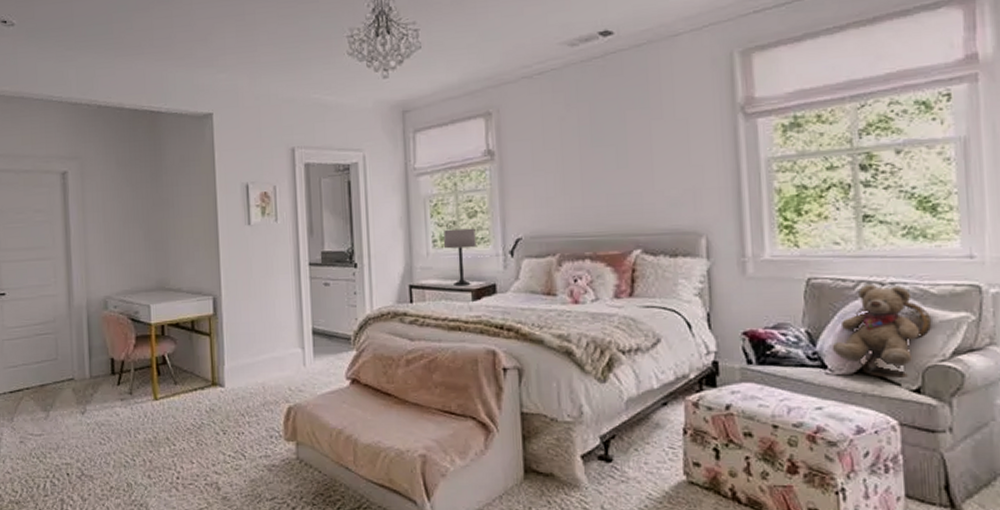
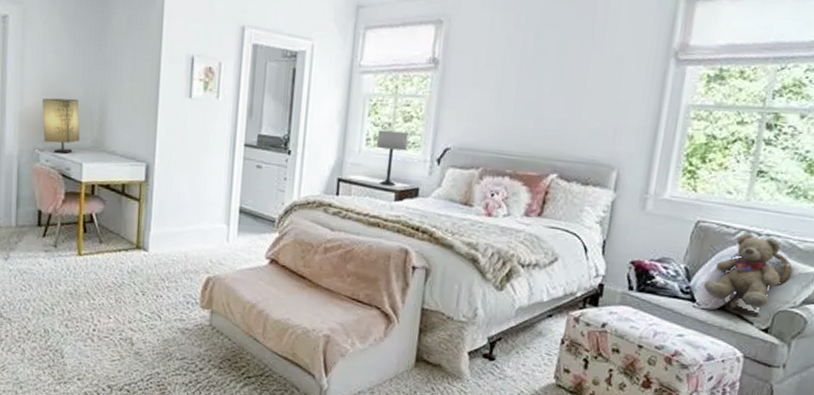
table lamp: none [106,242,145,299] -> present [42,98,80,154]

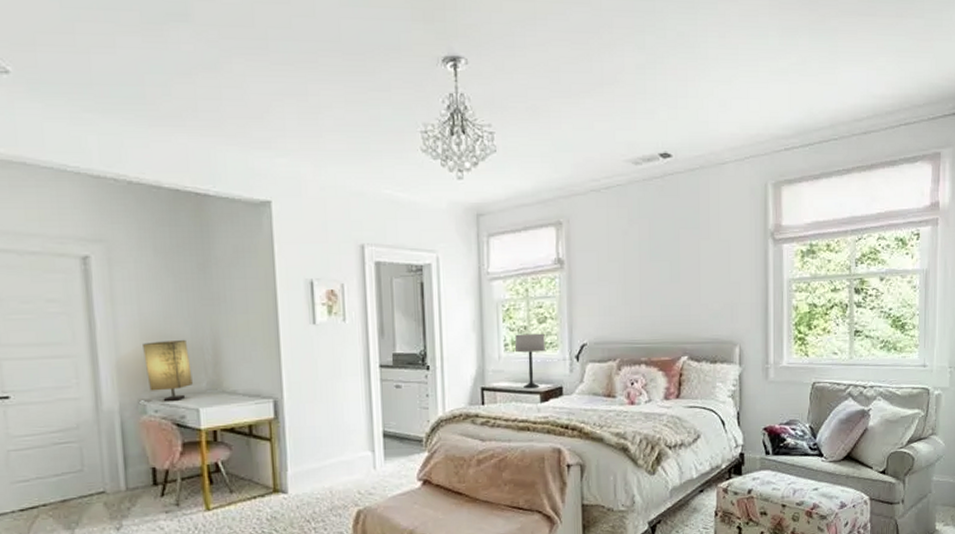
teddy bear: present [703,233,793,318] -> none [827,388,896,463]

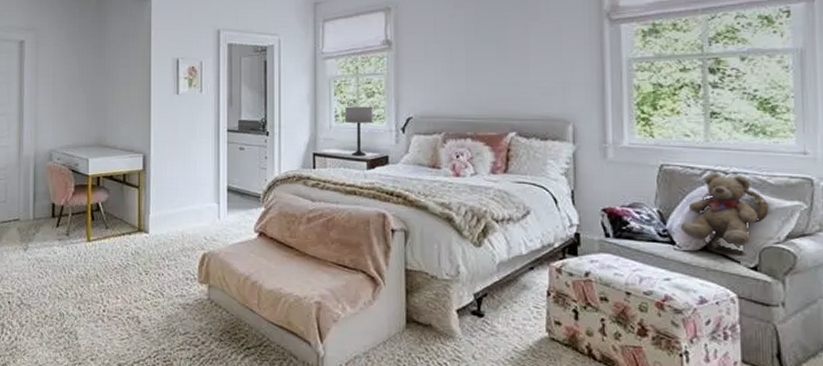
table lamp: present [143,339,193,402] -> none [54,104,86,152]
teddy bear: none [827,388,896,463] -> present [680,173,769,256]

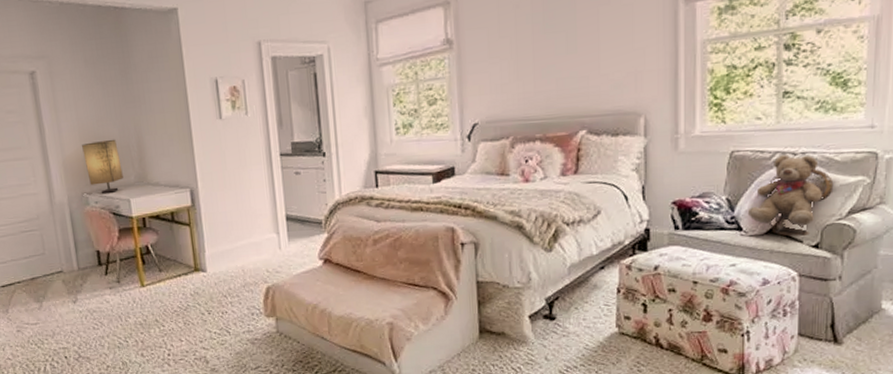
table lamp: none [54,104,86,152] -> present [82,139,123,195]
table lamp: present [344,106,373,156] -> none [406,115,436,171]

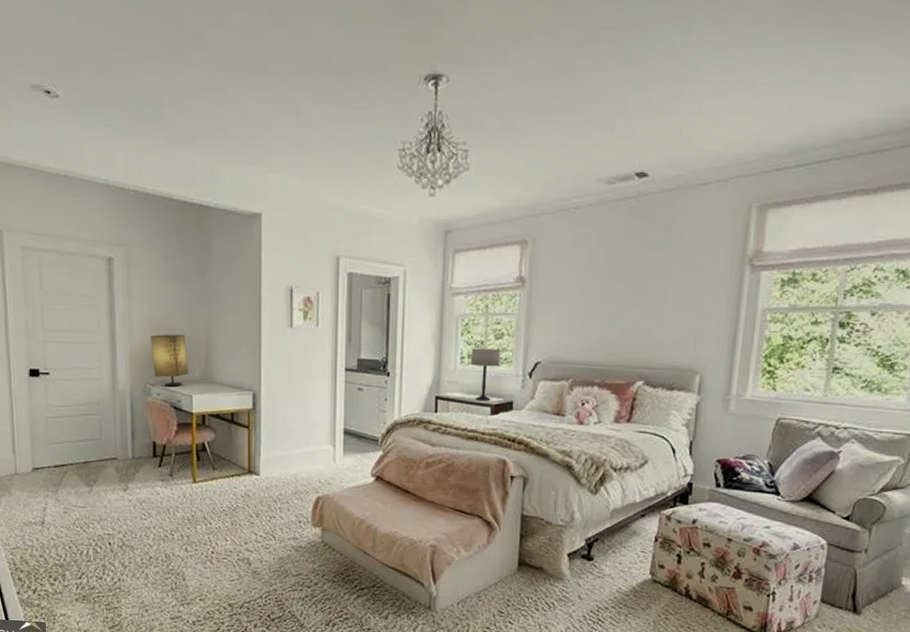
table lamp: none [406,115,436,171] -> present [470,348,500,401]
teddy bear: present [747,155,834,237] -> none [786,428,870,507]

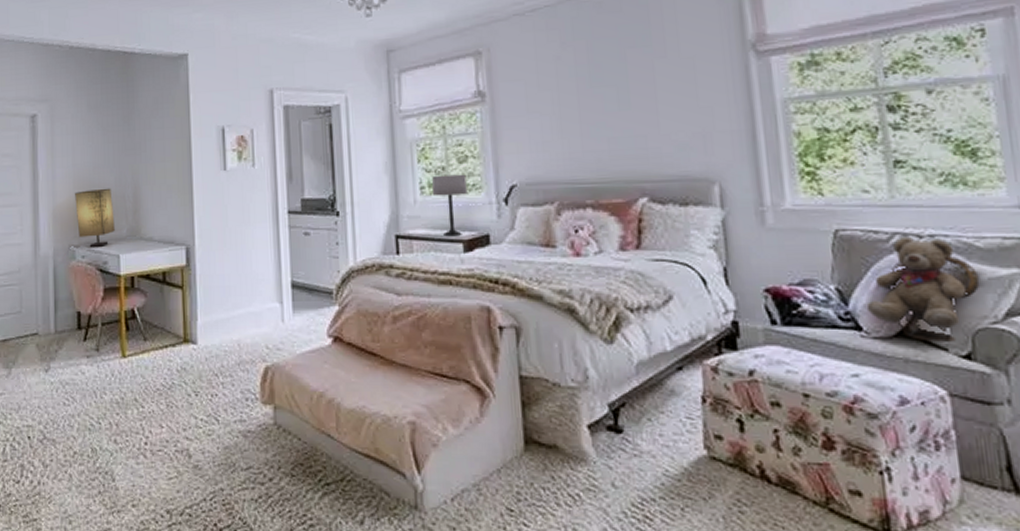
teddy bear: none [786,428,870,507] -> present [866,237,980,342]

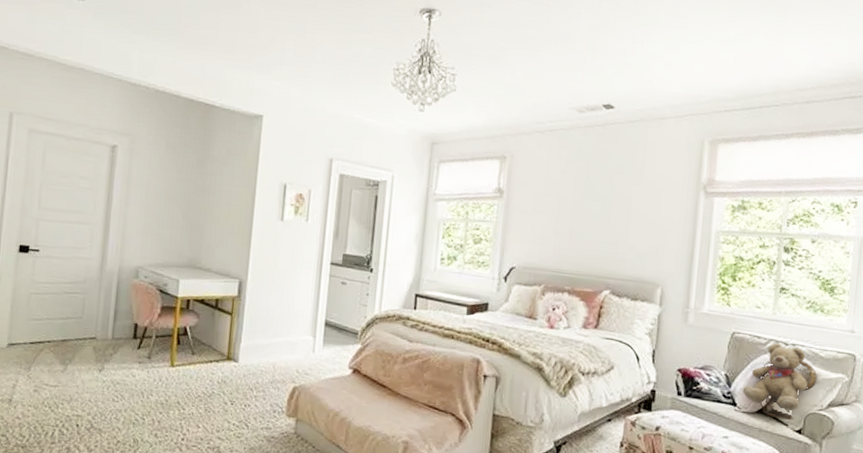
table lamp: present [75,188,115,248] -> none [143,219,179,271]
table lamp: present [432,174,467,237] -> none [449,250,478,302]

